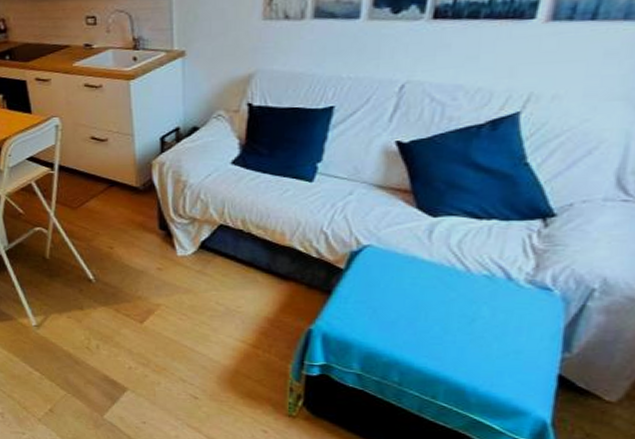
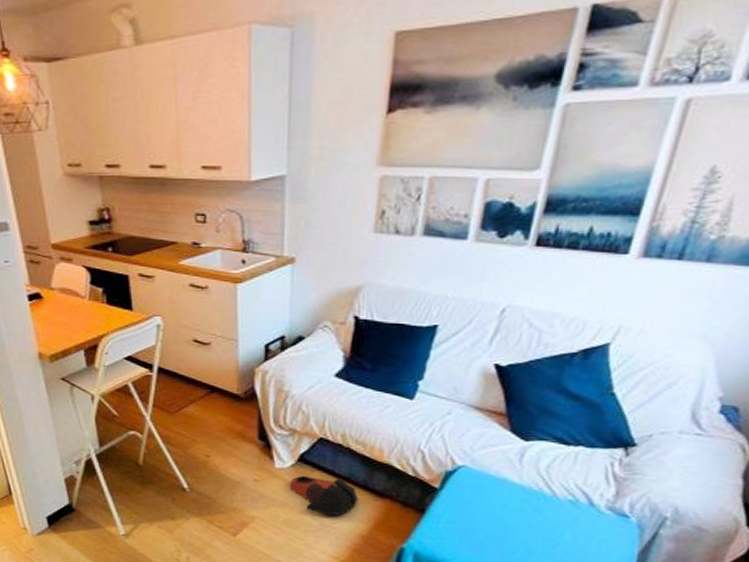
bag: none [193,262,263,301] -> present [290,475,359,516]

